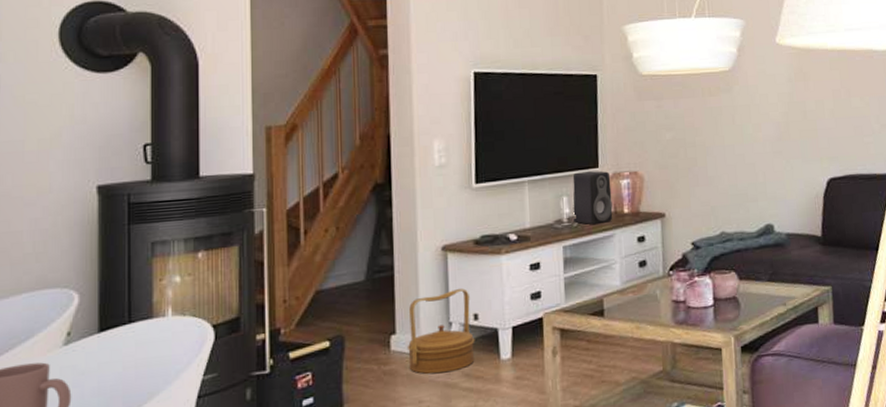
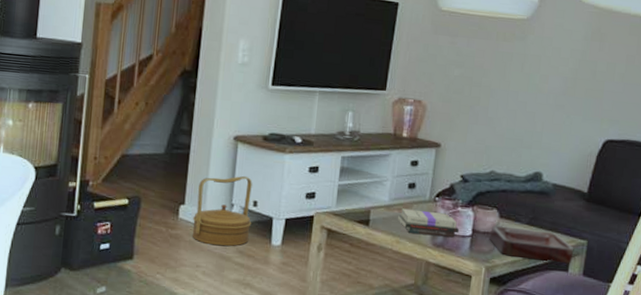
speaker: present [572,171,613,225] -> none [355,91,396,143]
books: none [633,286,699,315] -> present [397,208,459,238]
decorative tray: none [732,284,820,319] -> present [489,224,574,264]

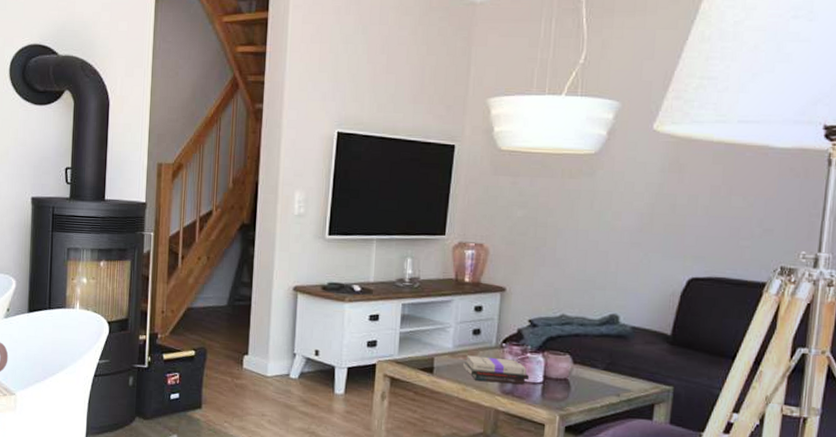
woven basket: present [192,176,252,247] -> none [256,326,314,396]
decorative tray: present [489,224,574,264] -> none [563,370,659,412]

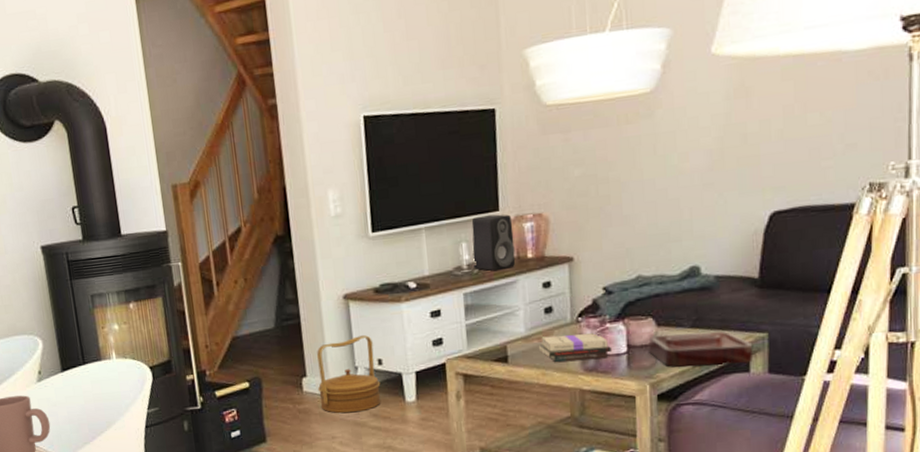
woven basket: none [256,326,314,396] -> present [317,335,381,414]
speaker: none [415,237,456,289] -> present [471,214,516,271]
decorative tray: none [563,370,659,412] -> present [648,331,753,367]

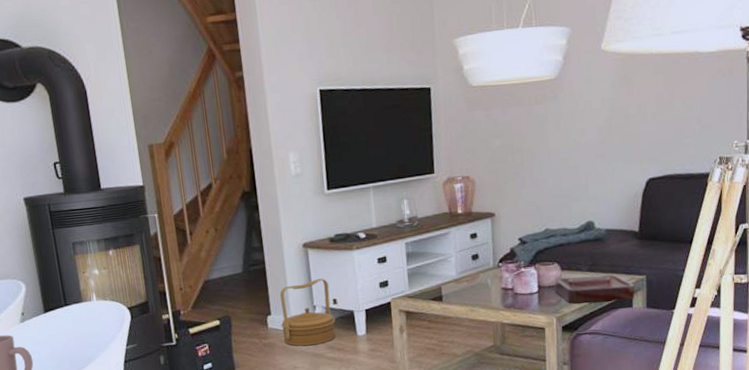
speaker: present [471,214,516,271] -> none [411,176,448,224]
books: present [538,333,611,362] -> none [467,276,526,300]

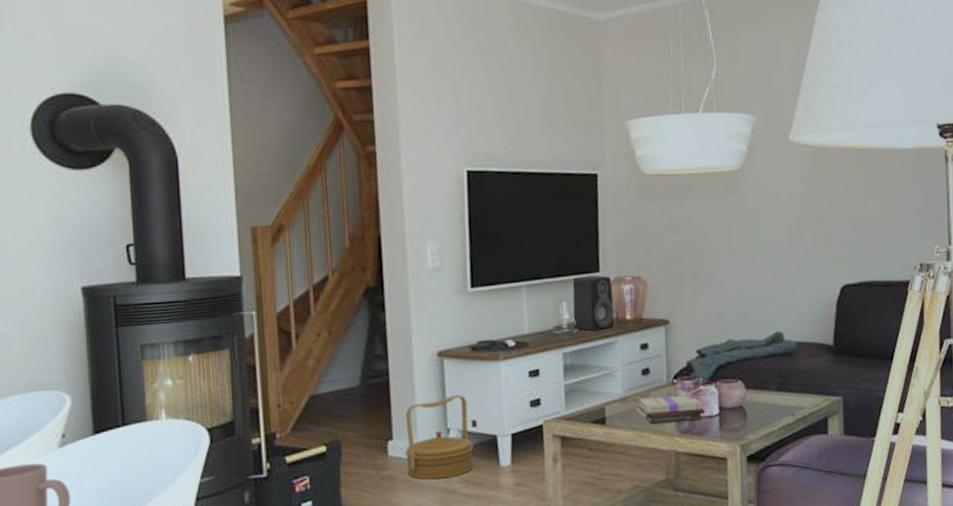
speaker: none [411,176,448,224] -> present [572,275,615,332]
books: none [467,276,526,300] -> present [635,395,704,424]
decorative tray: present [555,274,635,304] -> none [738,394,830,429]

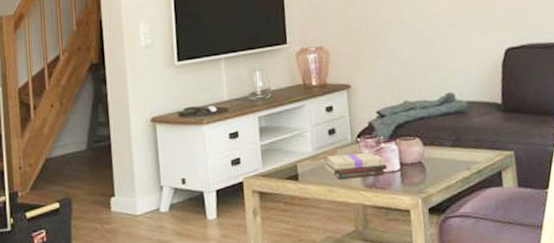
woven basket: present [404,395,474,480] -> none [125,156,184,233]
speaker: present [572,275,615,332] -> none [264,47,302,97]

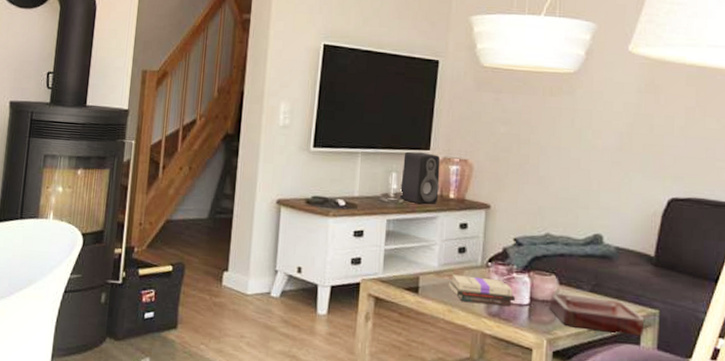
speaker: none [264,47,302,97] -> present [400,151,440,205]
decorative tray: none [417,150,504,183] -> present [549,292,645,336]

